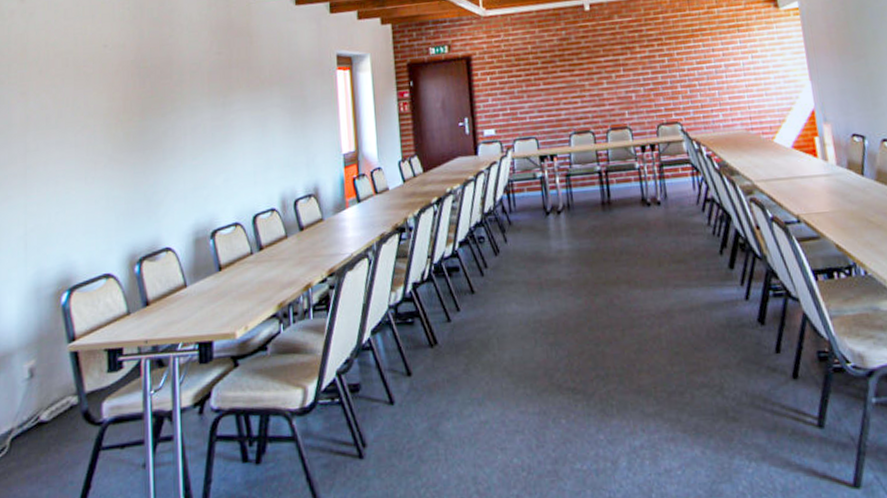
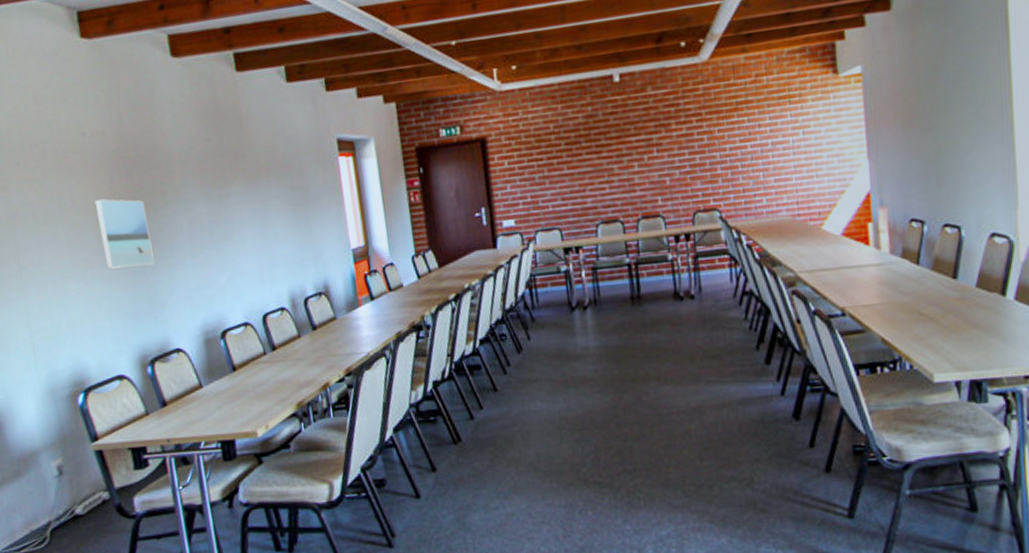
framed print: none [106,104,155,170] -> present [94,199,155,269]

